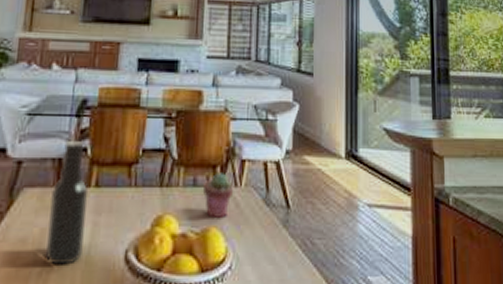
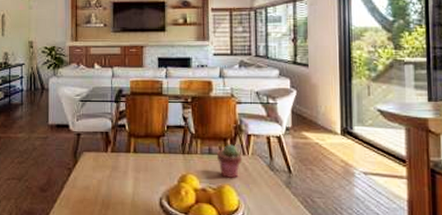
beer bottle: present [46,140,89,265] -> none [103,119,129,206]

